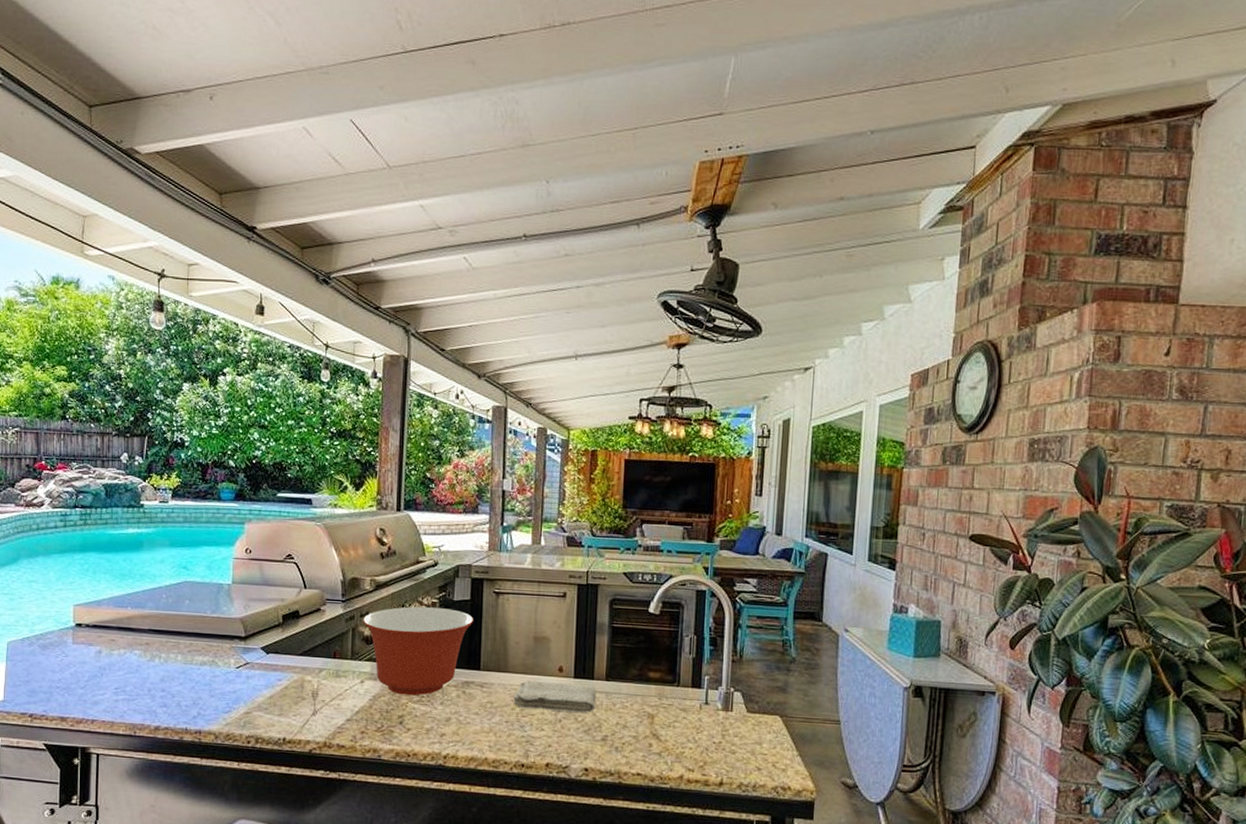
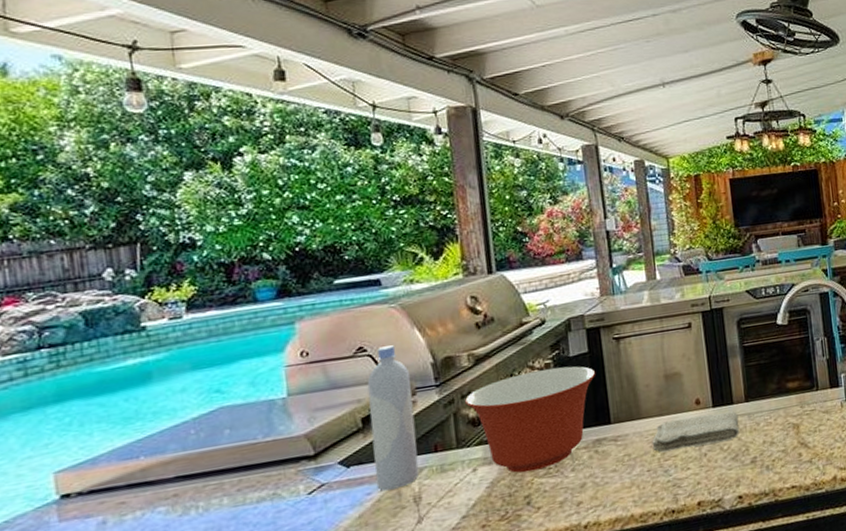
bottle: none [286,558,324,681] -> present [367,345,420,491]

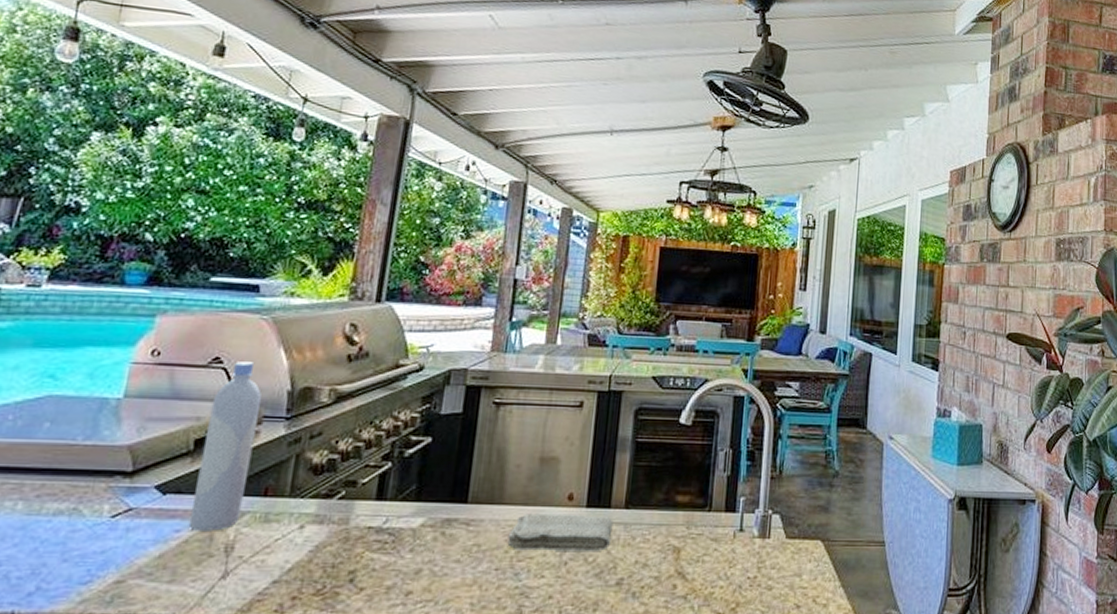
mixing bowl: present [465,366,596,473] -> none [312,423,465,542]

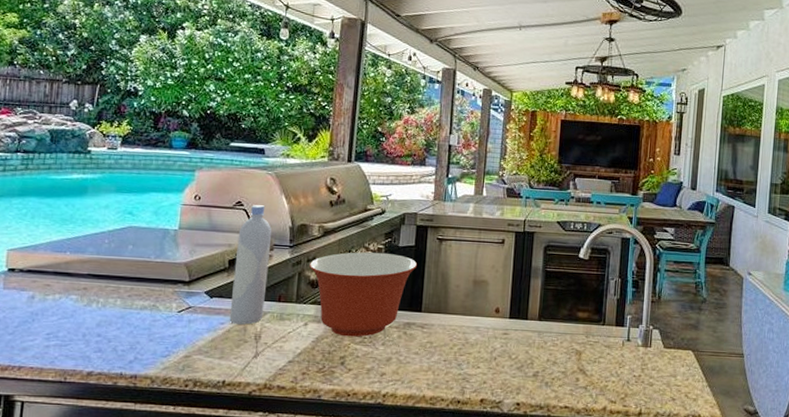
mixing bowl: none [312,423,465,542] -> present [309,252,418,337]
washcloth: present [507,513,614,551] -> none [452,321,530,351]

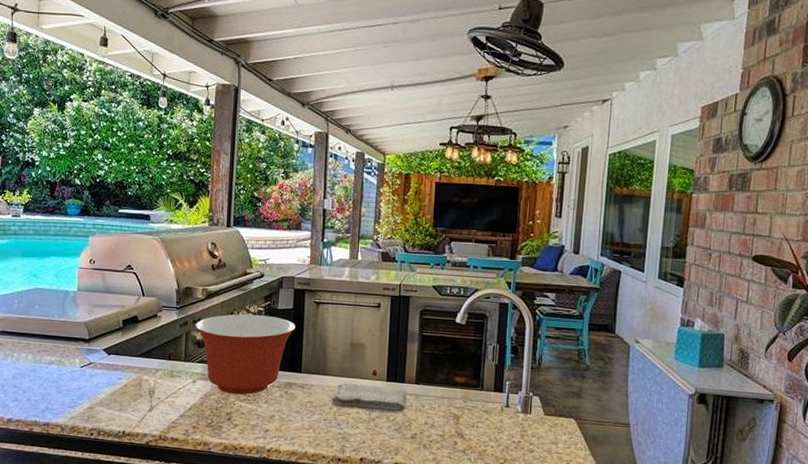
bottle: present [229,205,272,325] -> none [126,268,160,380]
washcloth: none [452,321,530,351] -> present [331,382,407,413]

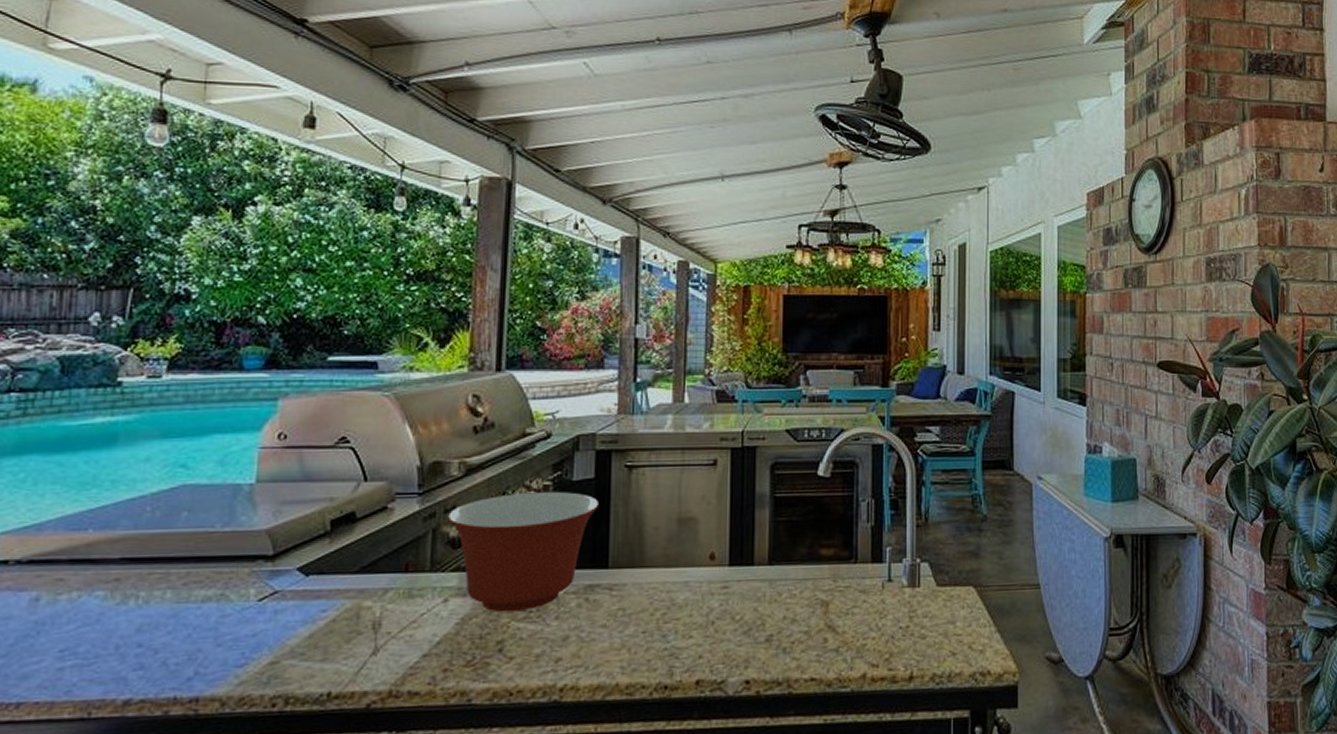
washcloth: present [331,382,407,413] -> none [652,573,758,613]

